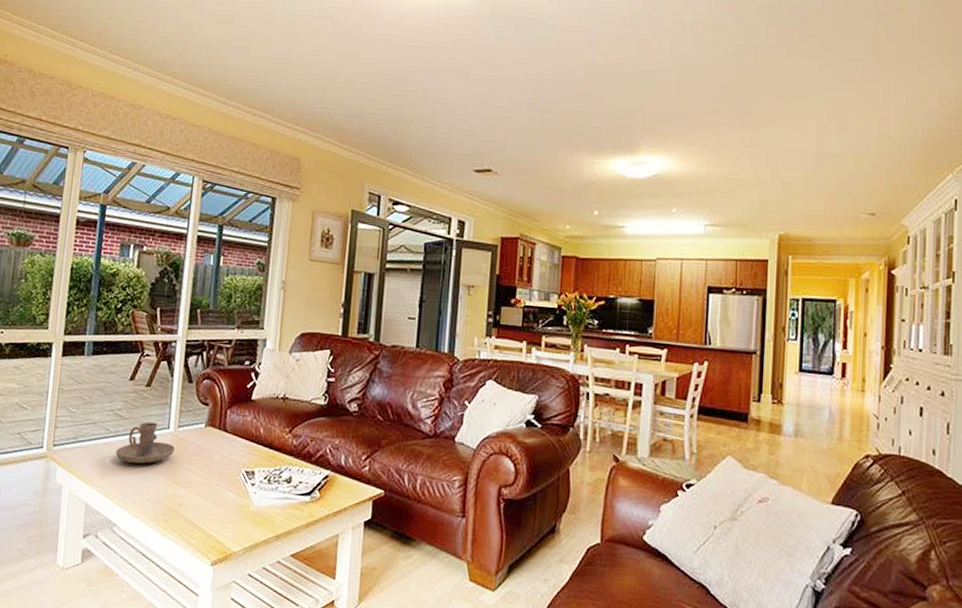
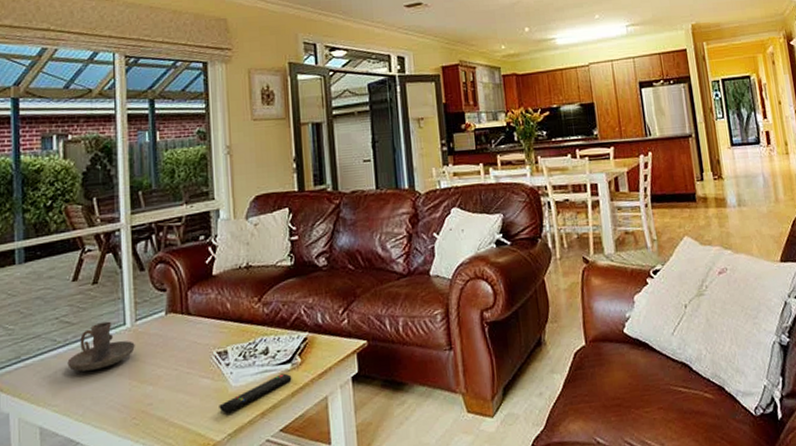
remote control: none [239,503,309,528] -> present [219,373,292,413]

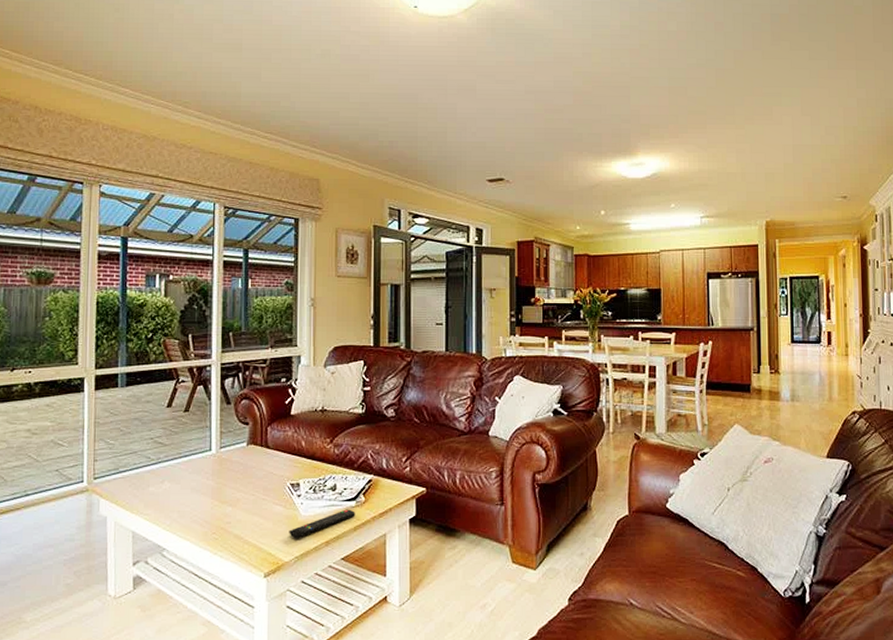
candle holder: present [67,321,135,372] -> none [159,446,218,487]

